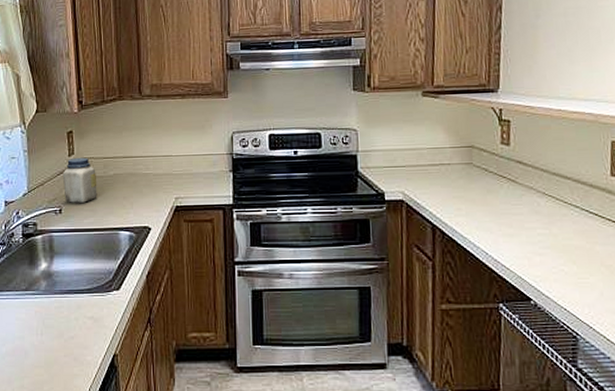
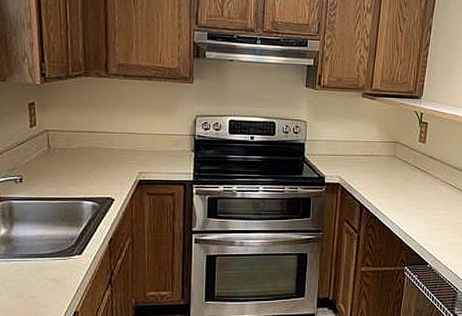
jar: present [62,157,97,203] -> none [23,129,60,173]

